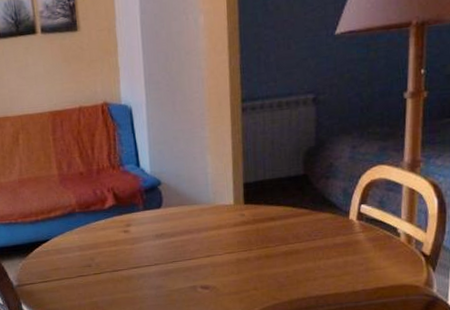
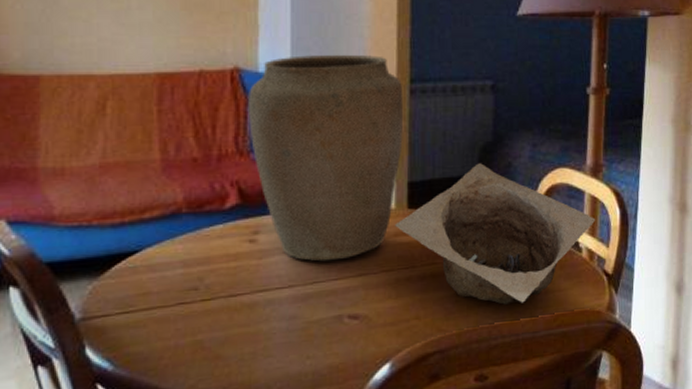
vase: none [115,82,238,246] -> present [248,54,404,262]
bowl: none [234,165,414,280] -> present [395,163,596,305]

